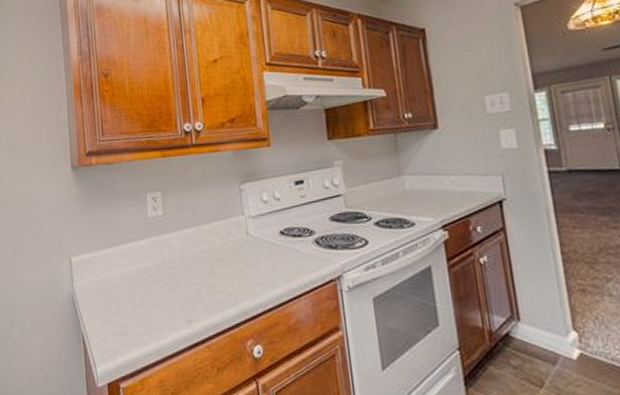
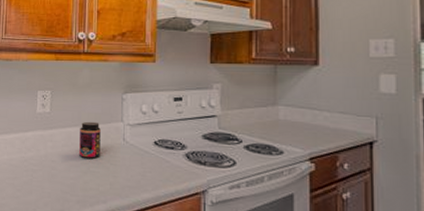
jar: none [198,218,224,260] -> present [79,121,101,159]

